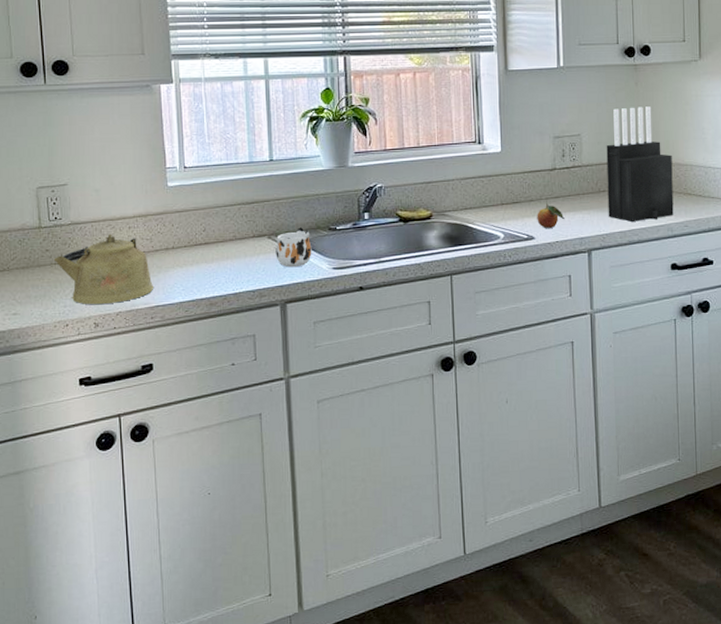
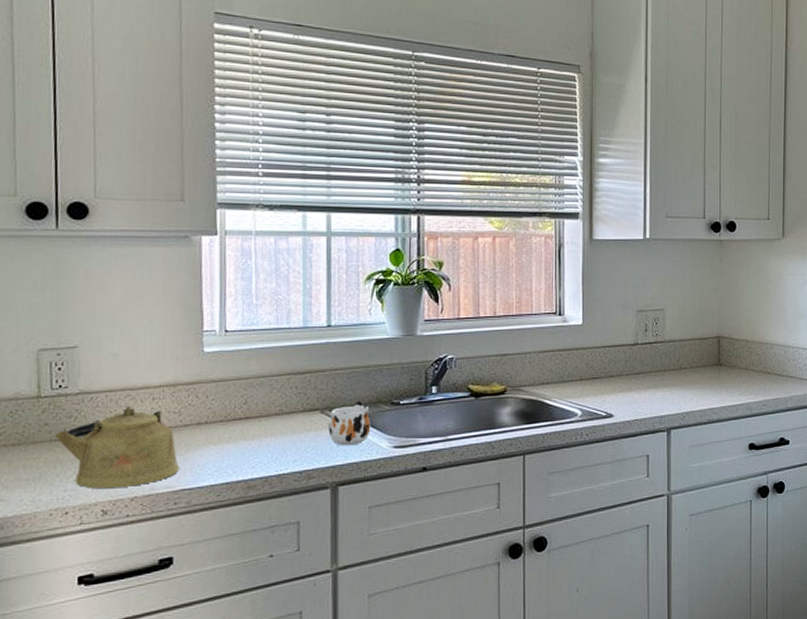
fruit: present [537,201,565,228] -> none [616,377,645,405]
knife block: present [606,106,674,222] -> none [689,283,753,400]

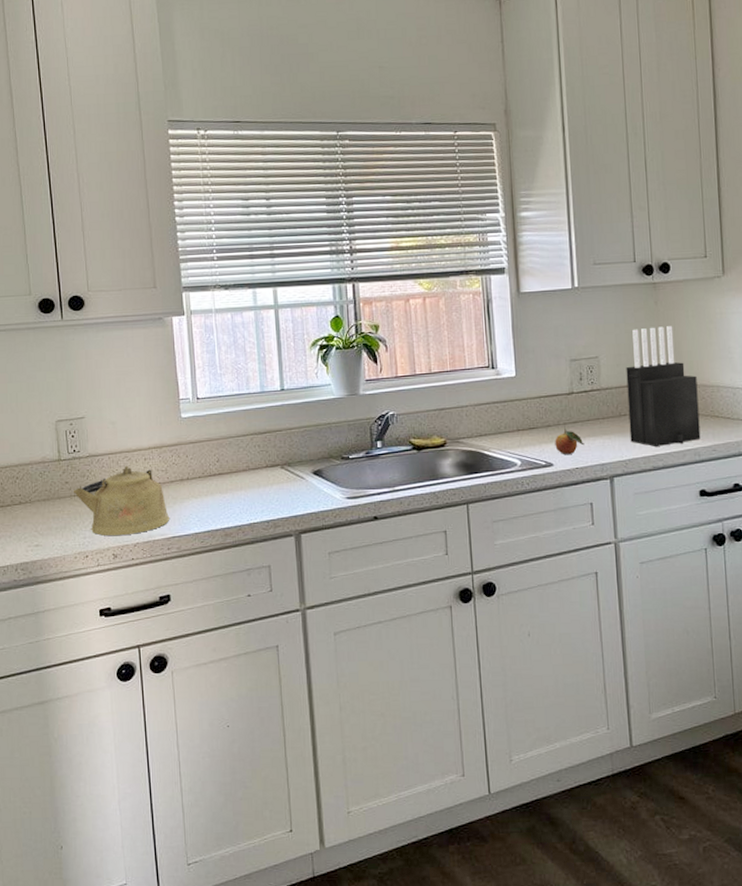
mug: present [328,401,371,446] -> none [289,457,325,498]
fruit: none [616,377,645,405] -> present [555,426,584,454]
knife block: none [689,283,753,400] -> present [626,326,701,446]

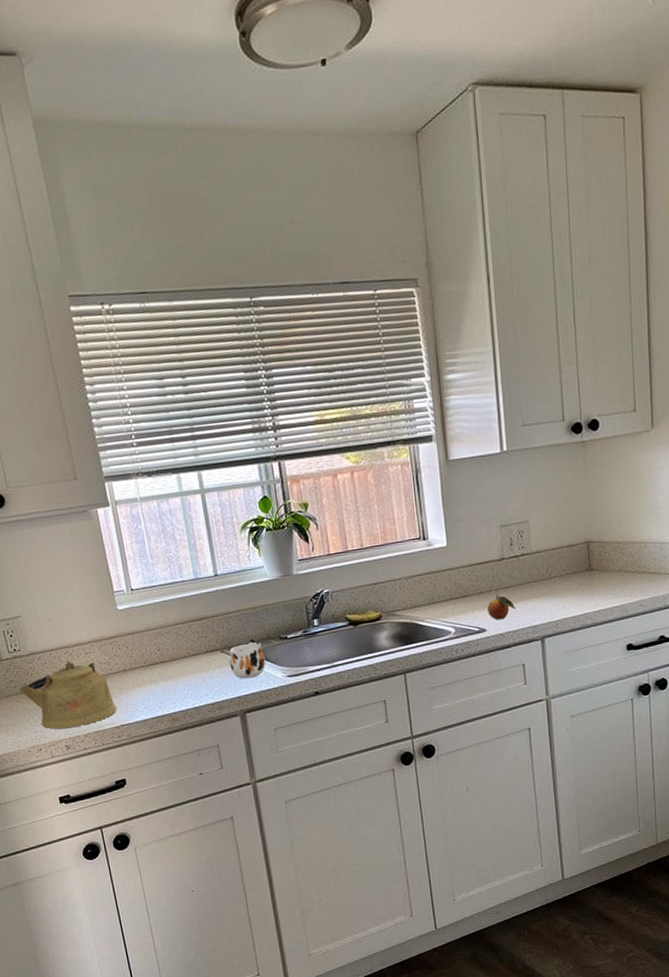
mug: none [289,457,325,498] -> present [229,639,266,679]
knife block: present [626,326,701,446] -> none [555,484,628,606]

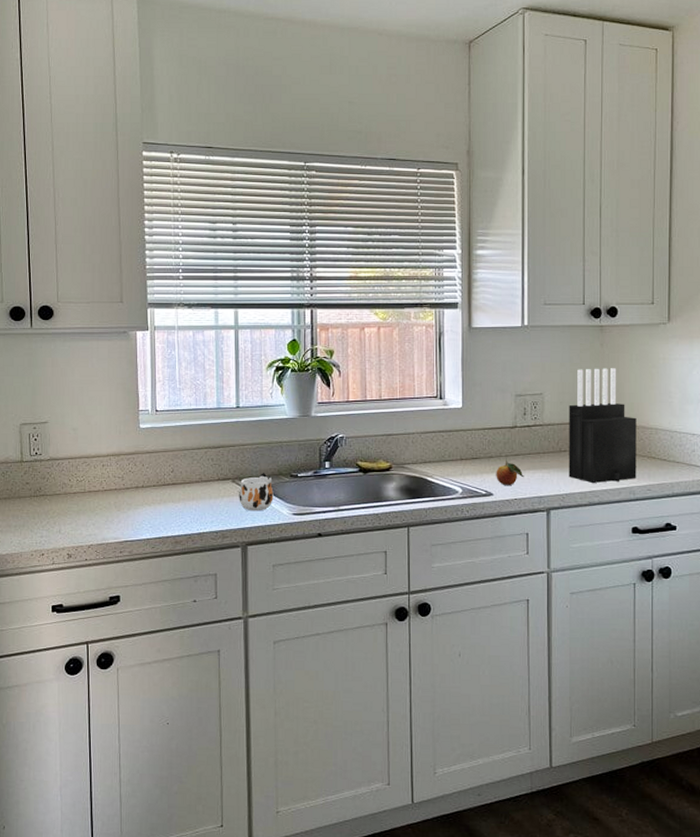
kettle: present [18,660,118,729] -> none [32,470,124,537]
knife block: none [555,484,628,606] -> present [568,368,637,483]

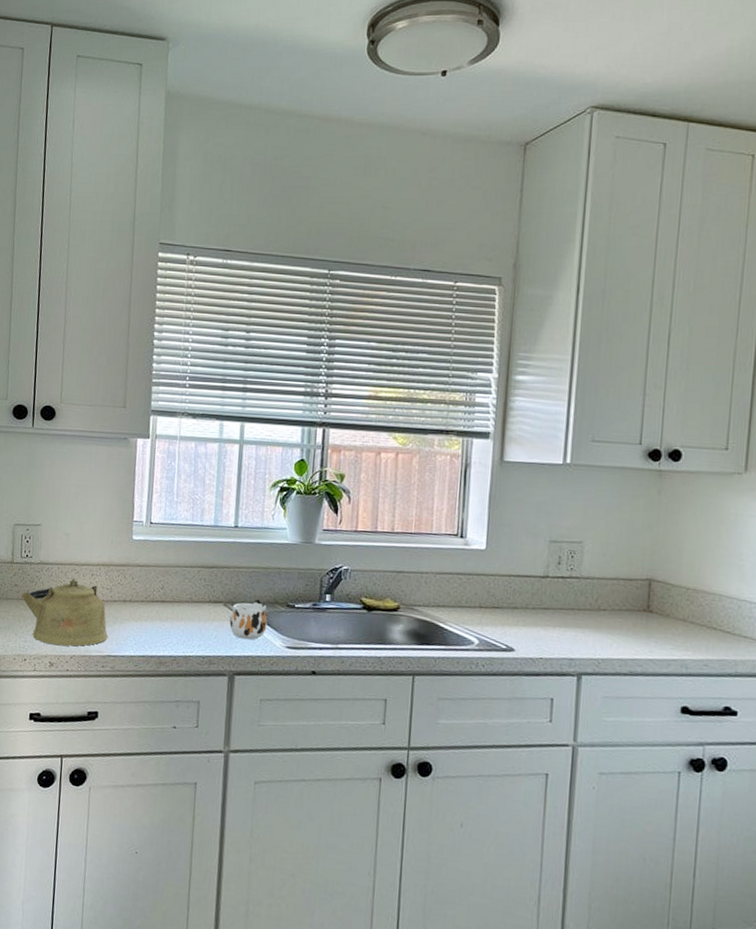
kettle: none [32,470,124,537] -> present [20,578,109,646]
fruit: present [496,458,524,485] -> none [519,611,553,642]
knife block: present [568,368,637,483] -> none [607,518,696,652]

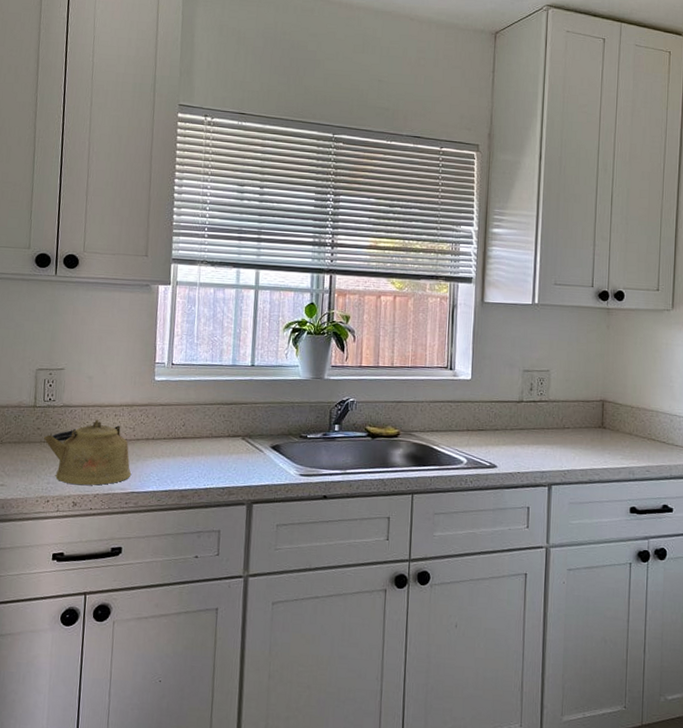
mug: present [229,599,268,640] -> none [247,432,282,470]

